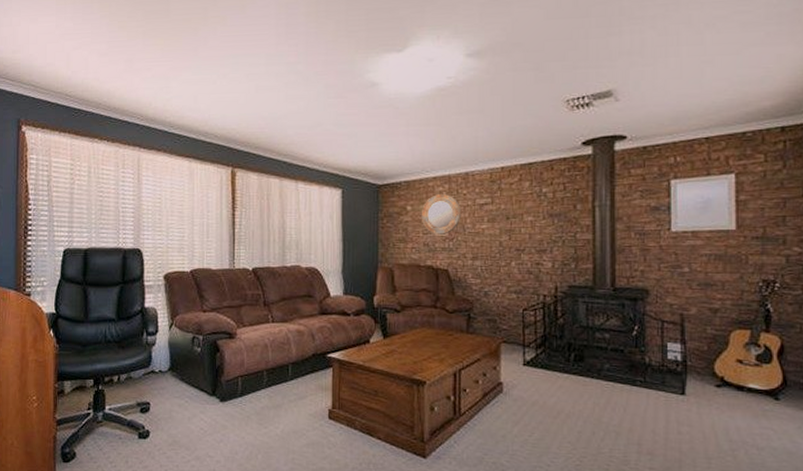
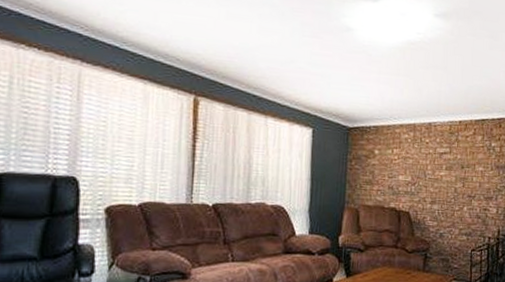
home mirror: present [421,194,462,235] -> none [387,141,424,179]

